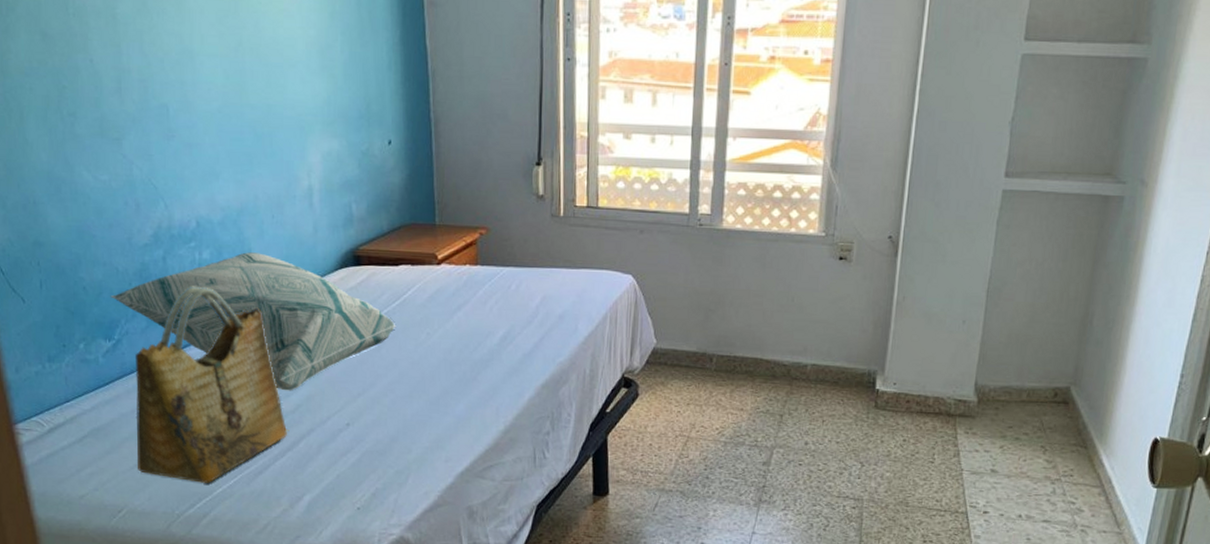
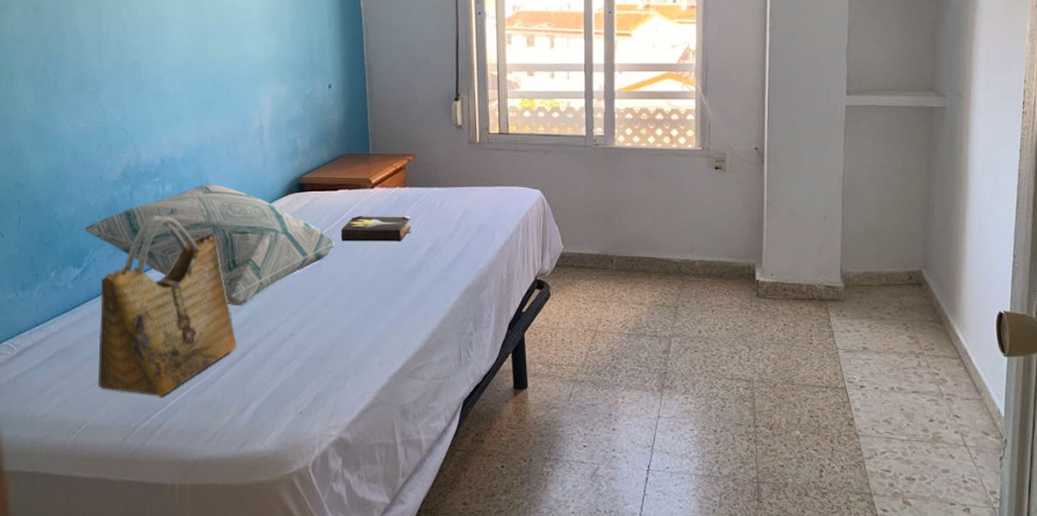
hardback book: none [402,295,483,328] -> present [340,215,411,242]

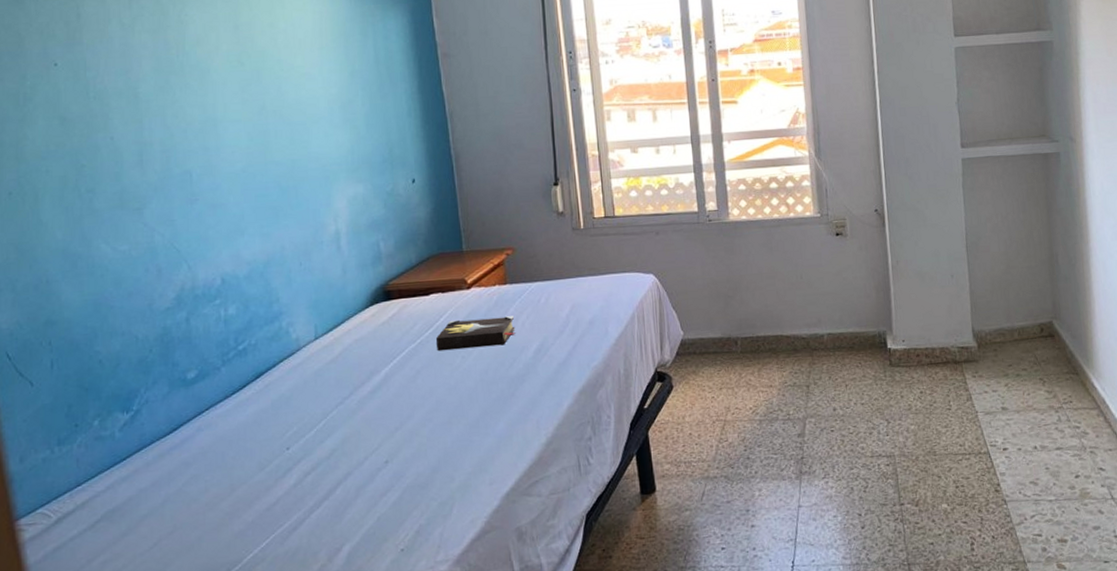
decorative pillow: present [81,184,334,306] -> none [128,301,429,437]
grocery bag: present [98,216,236,396] -> none [155,343,322,552]

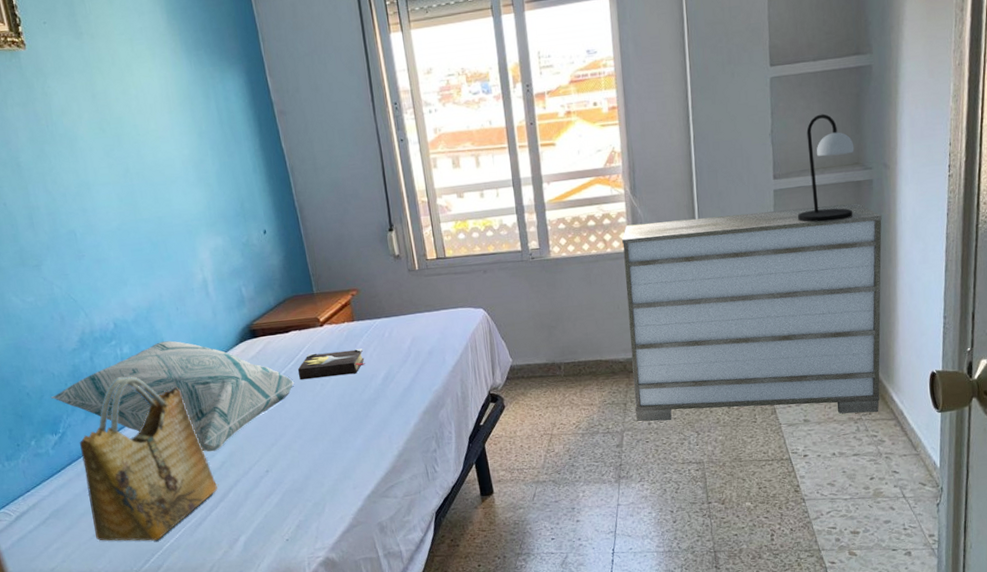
decorative pillow: none [128,301,429,437] -> present [50,340,294,452]
grocery bag: none [155,343,322,552] -> present [79,377,218,541]
dresser: none [806,175,1080,408] -> present [622,203,882,422]
table lamp: none [986,85,1043,194] -> present [797,113,855,223]

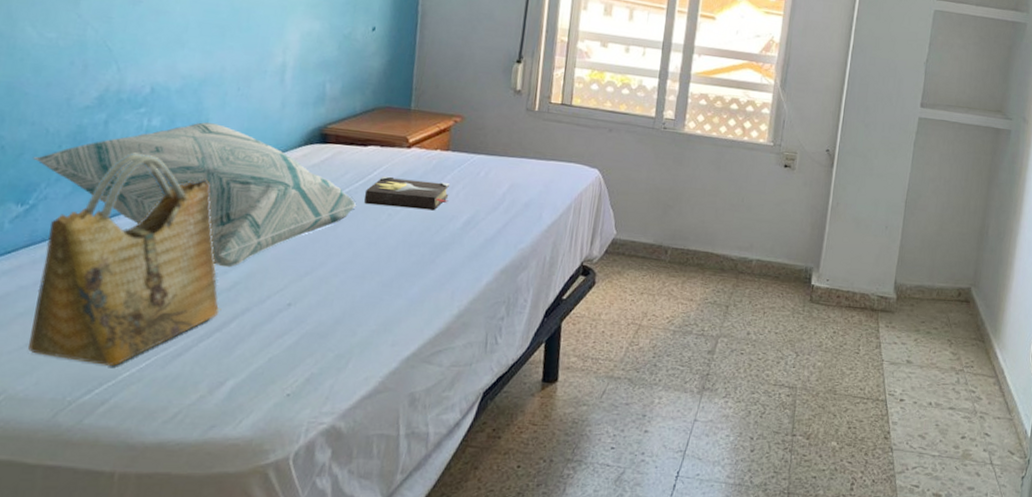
dresser: present [622,203,882,422] -> none [736,117,1014,367]
table lamp: present [797,113,855,223] -> none [936,56,1000,163]

